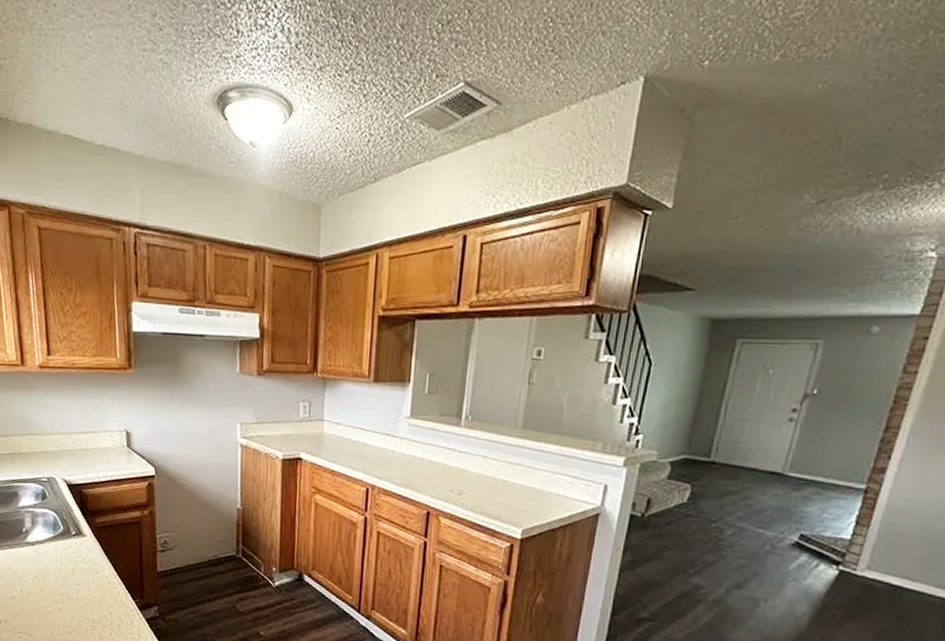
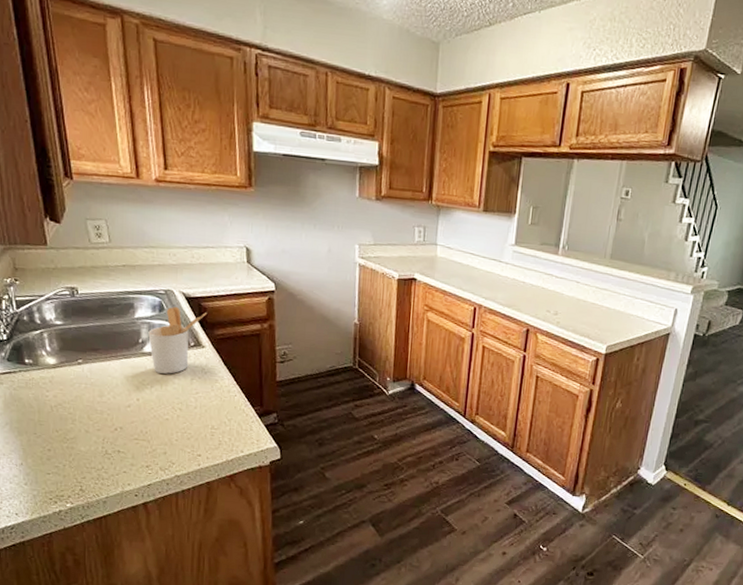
utensil holder: none [31,494,89,564] -> present [148,306,208,374]

